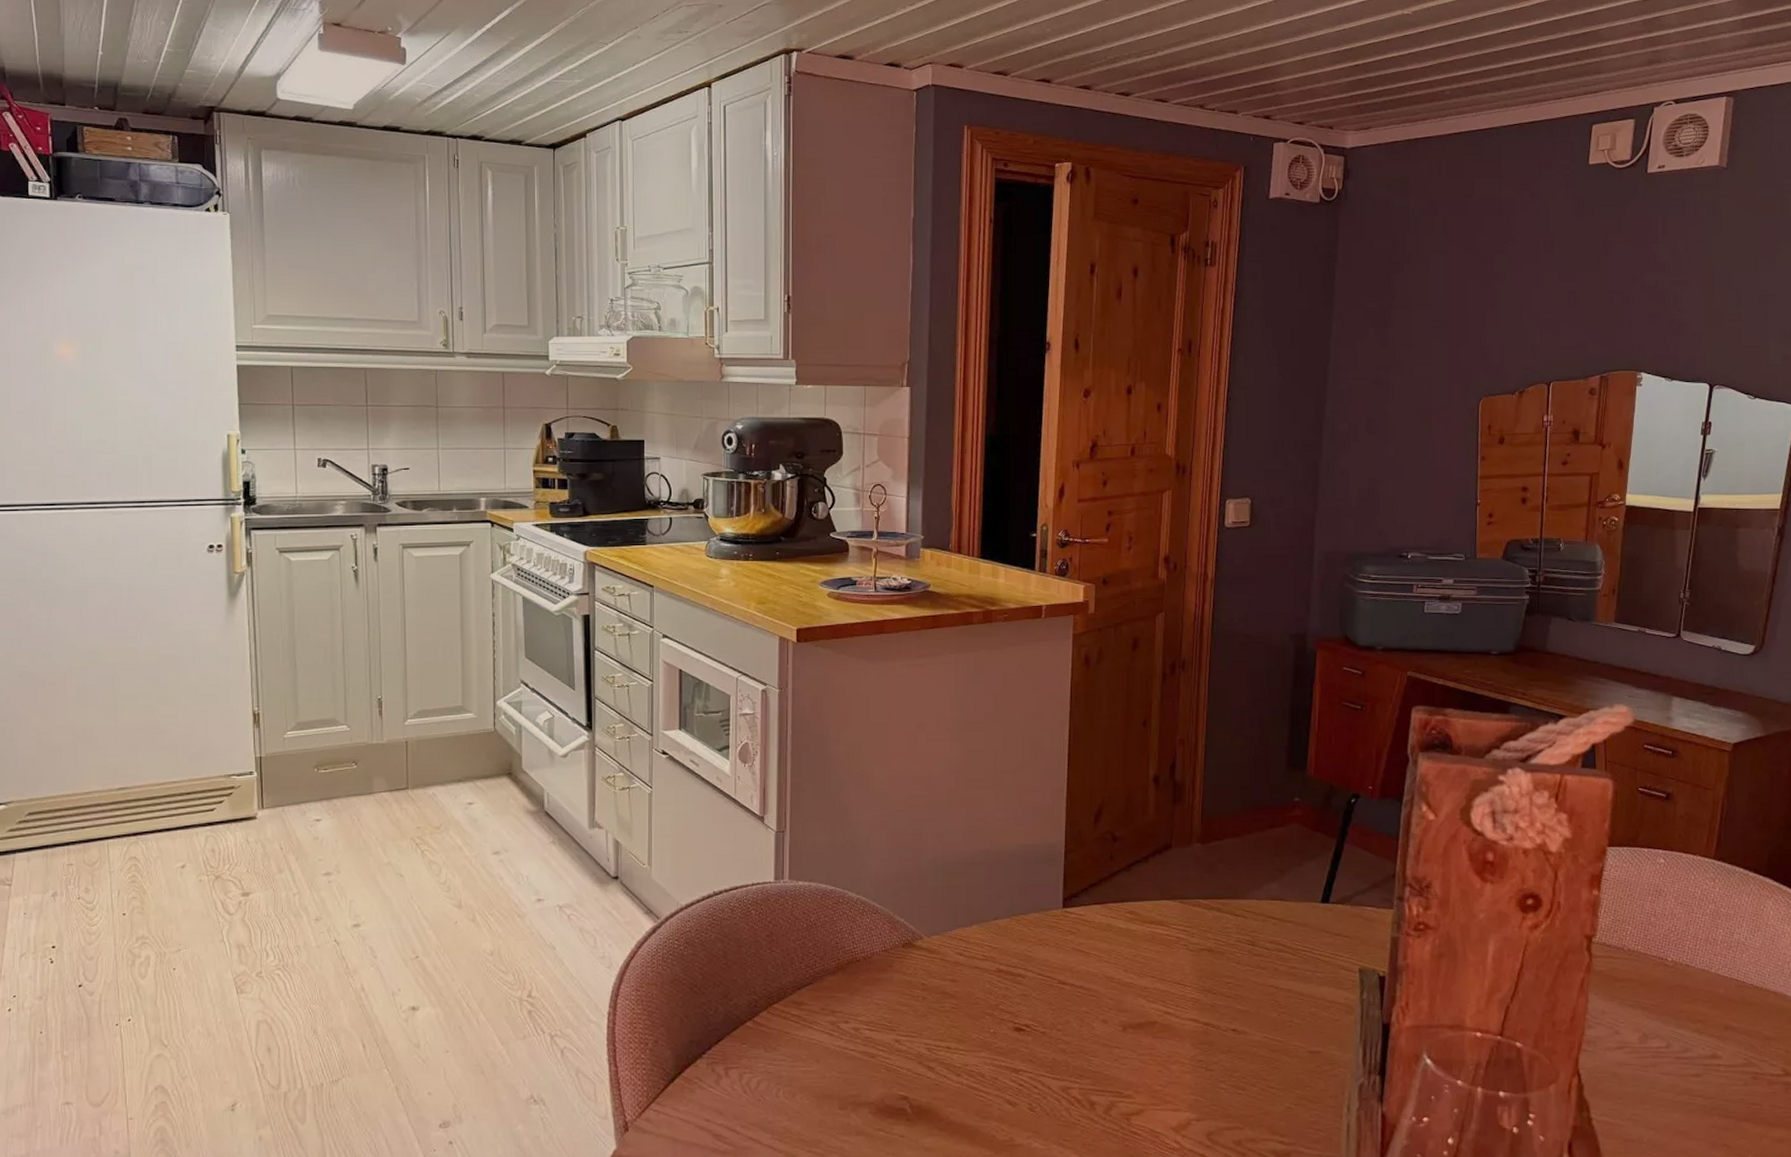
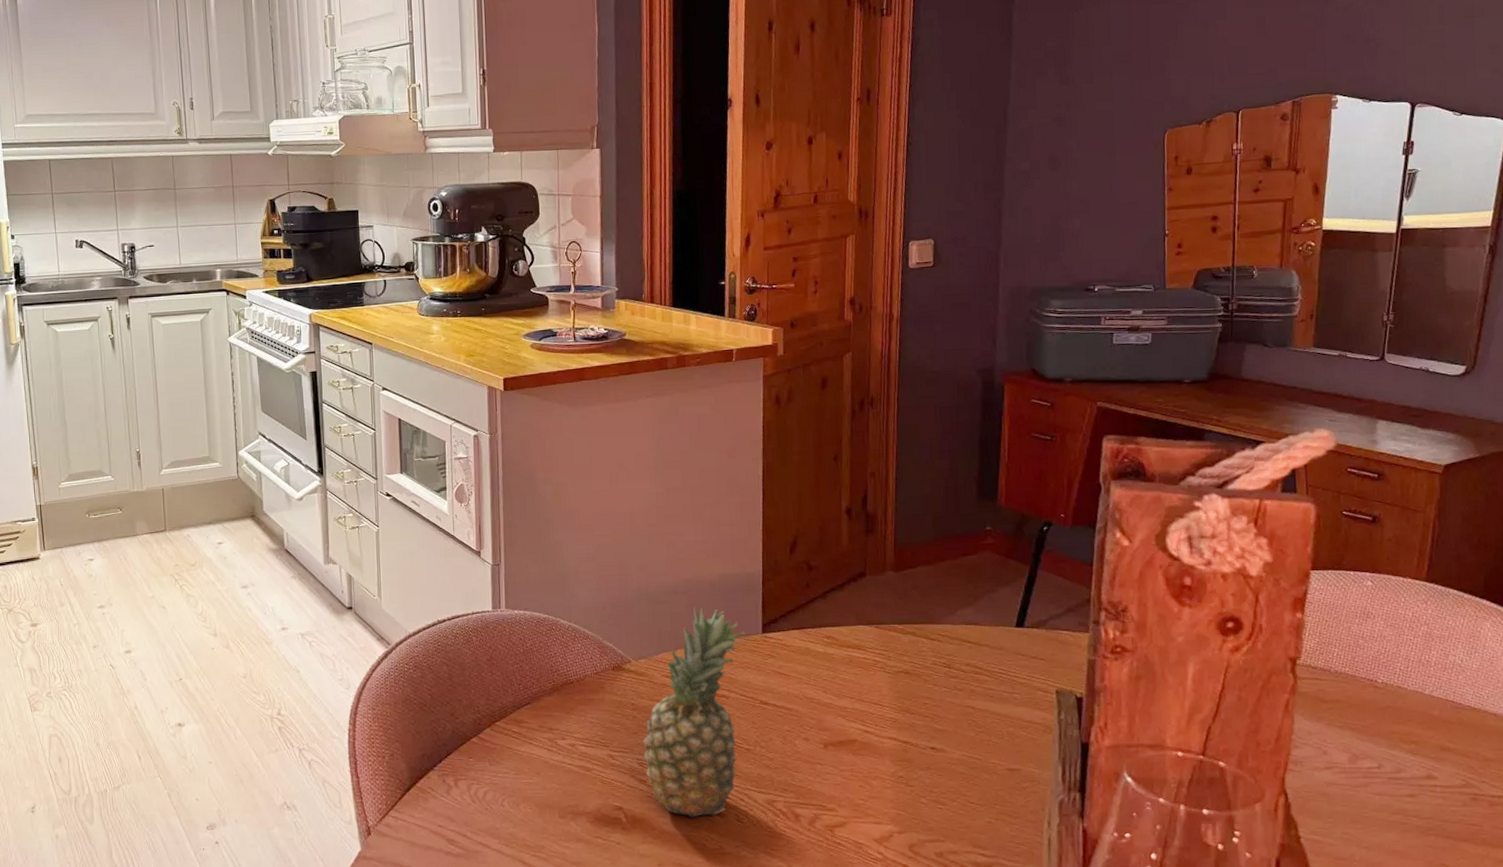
fruit: none [933,878,1044,1107] -> present [643,605,745,818]

